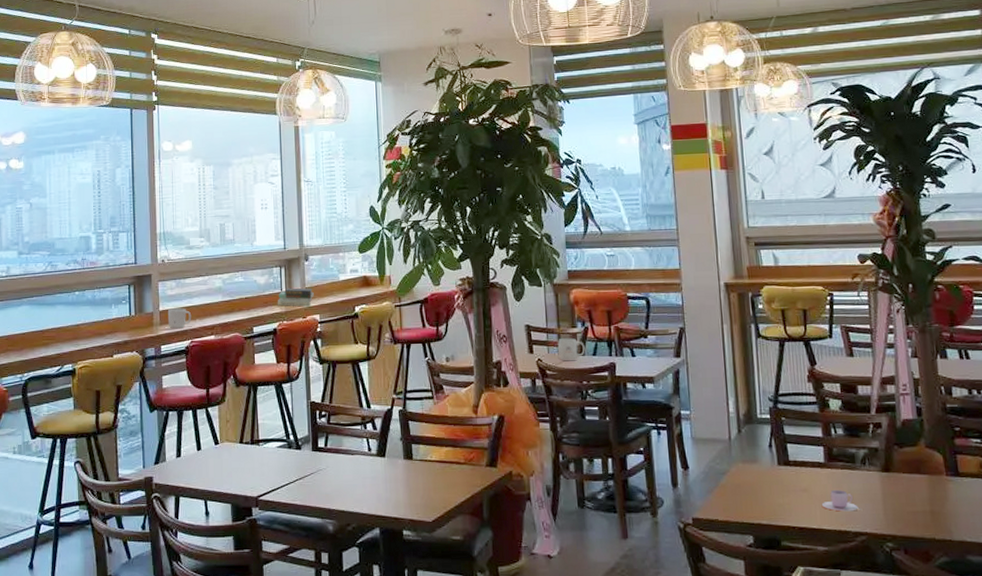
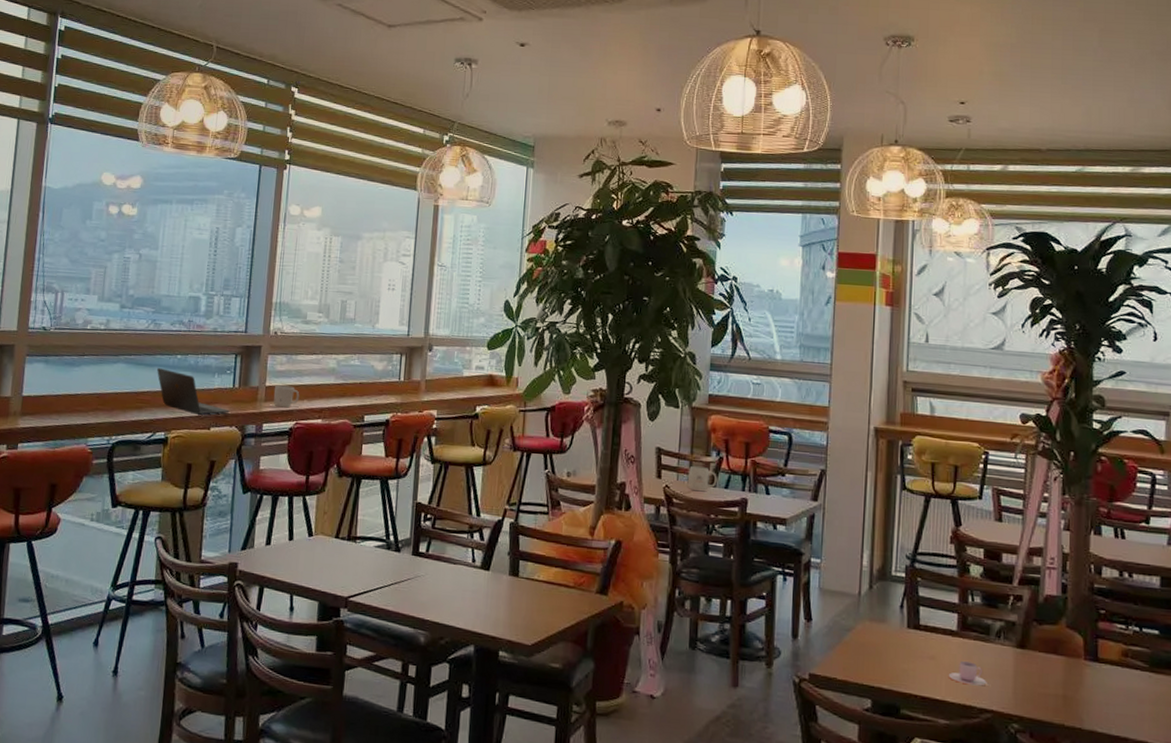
laptop: none [57,306,129,344] -> present [156,368,230,415]
books: present [277,287,314,307] -> none [393,378,434,401]

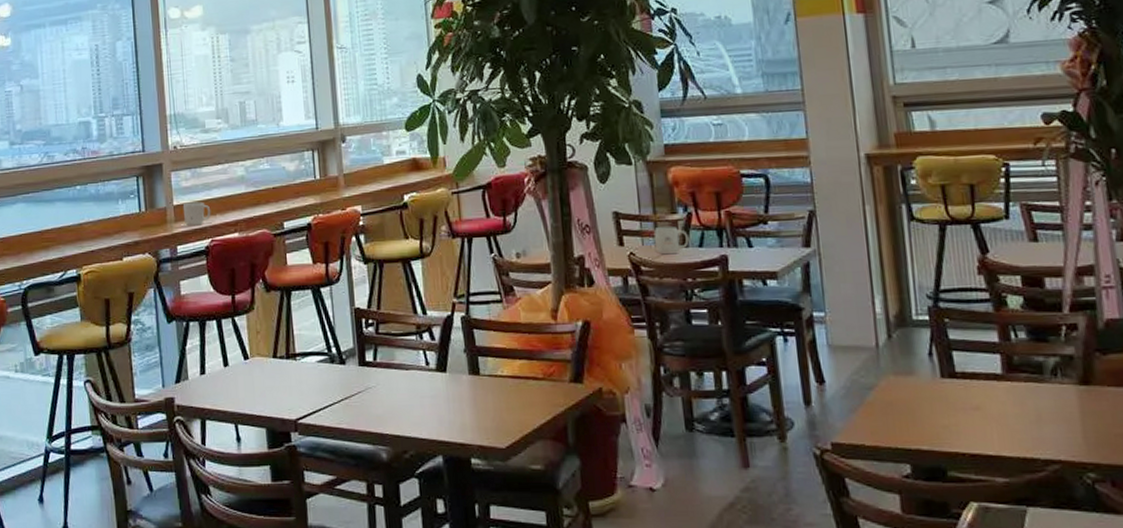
laptop: present [156,368,230,415] -> none [57,202,140,246]
teacup: present [948,661,990,686] -> none [999,408,1053,435]

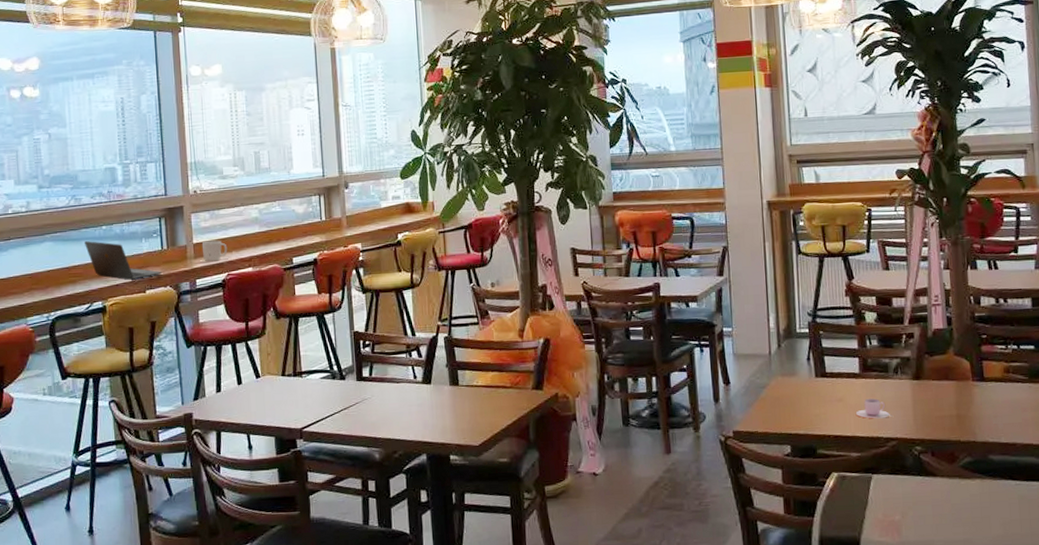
laptop: none [57,202,140,246] -> present [84,241,162,280]
mug: present [654,227,689,255] -> none [602,260,630,283]
teacup: none [999,408,1053,435] -> present [855,398,893,419]

